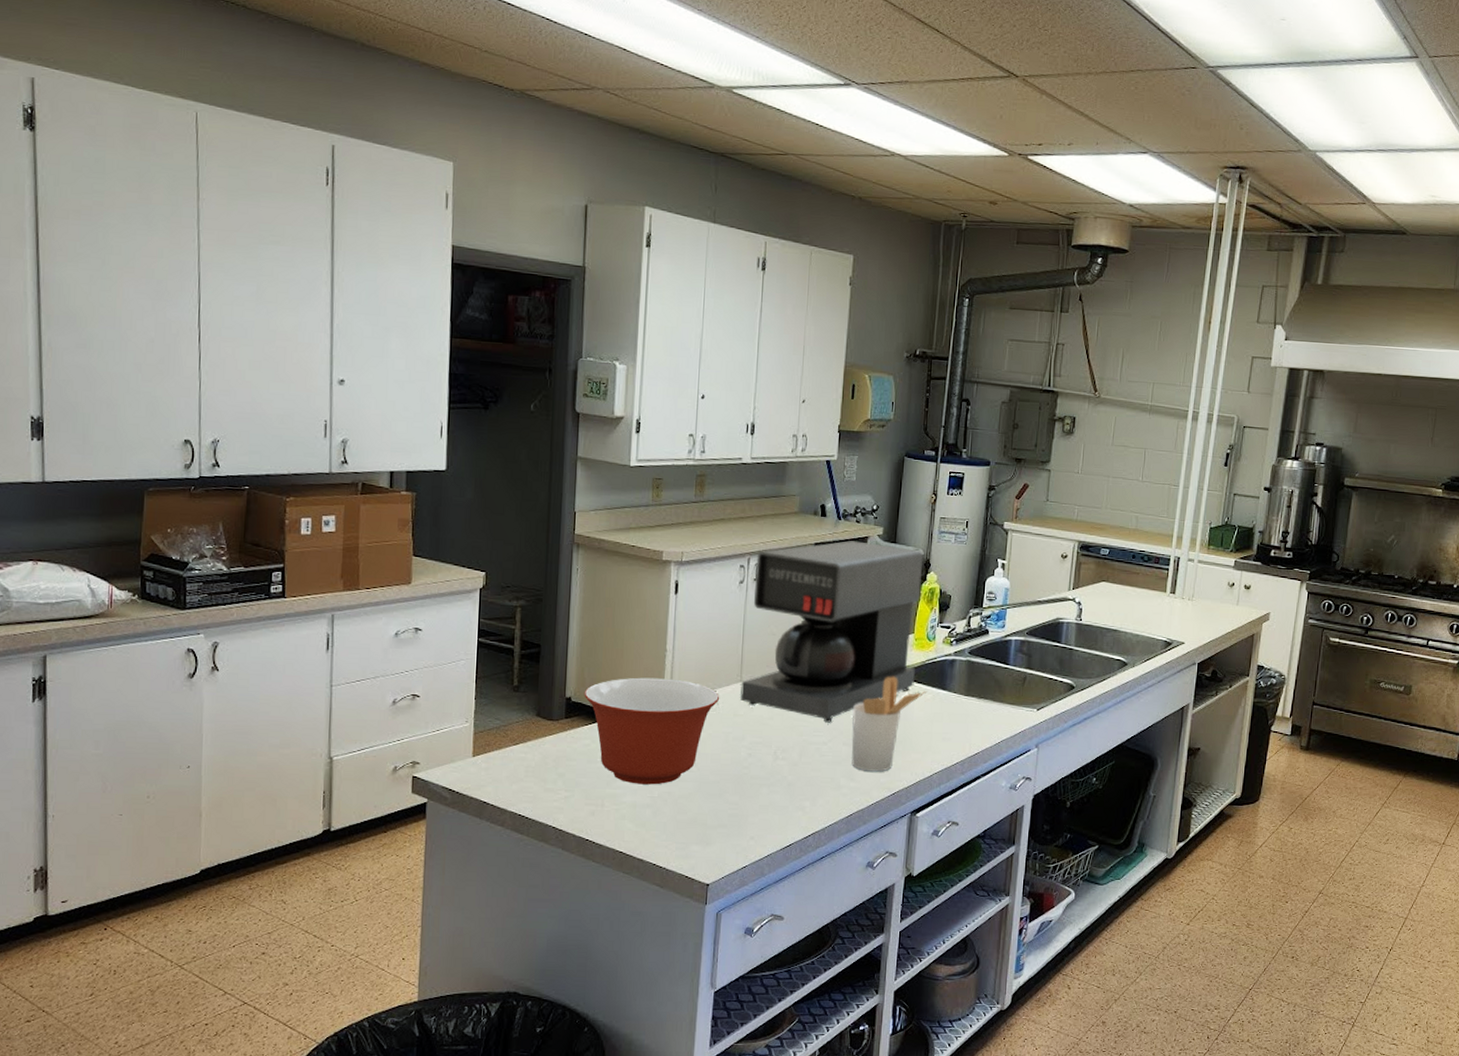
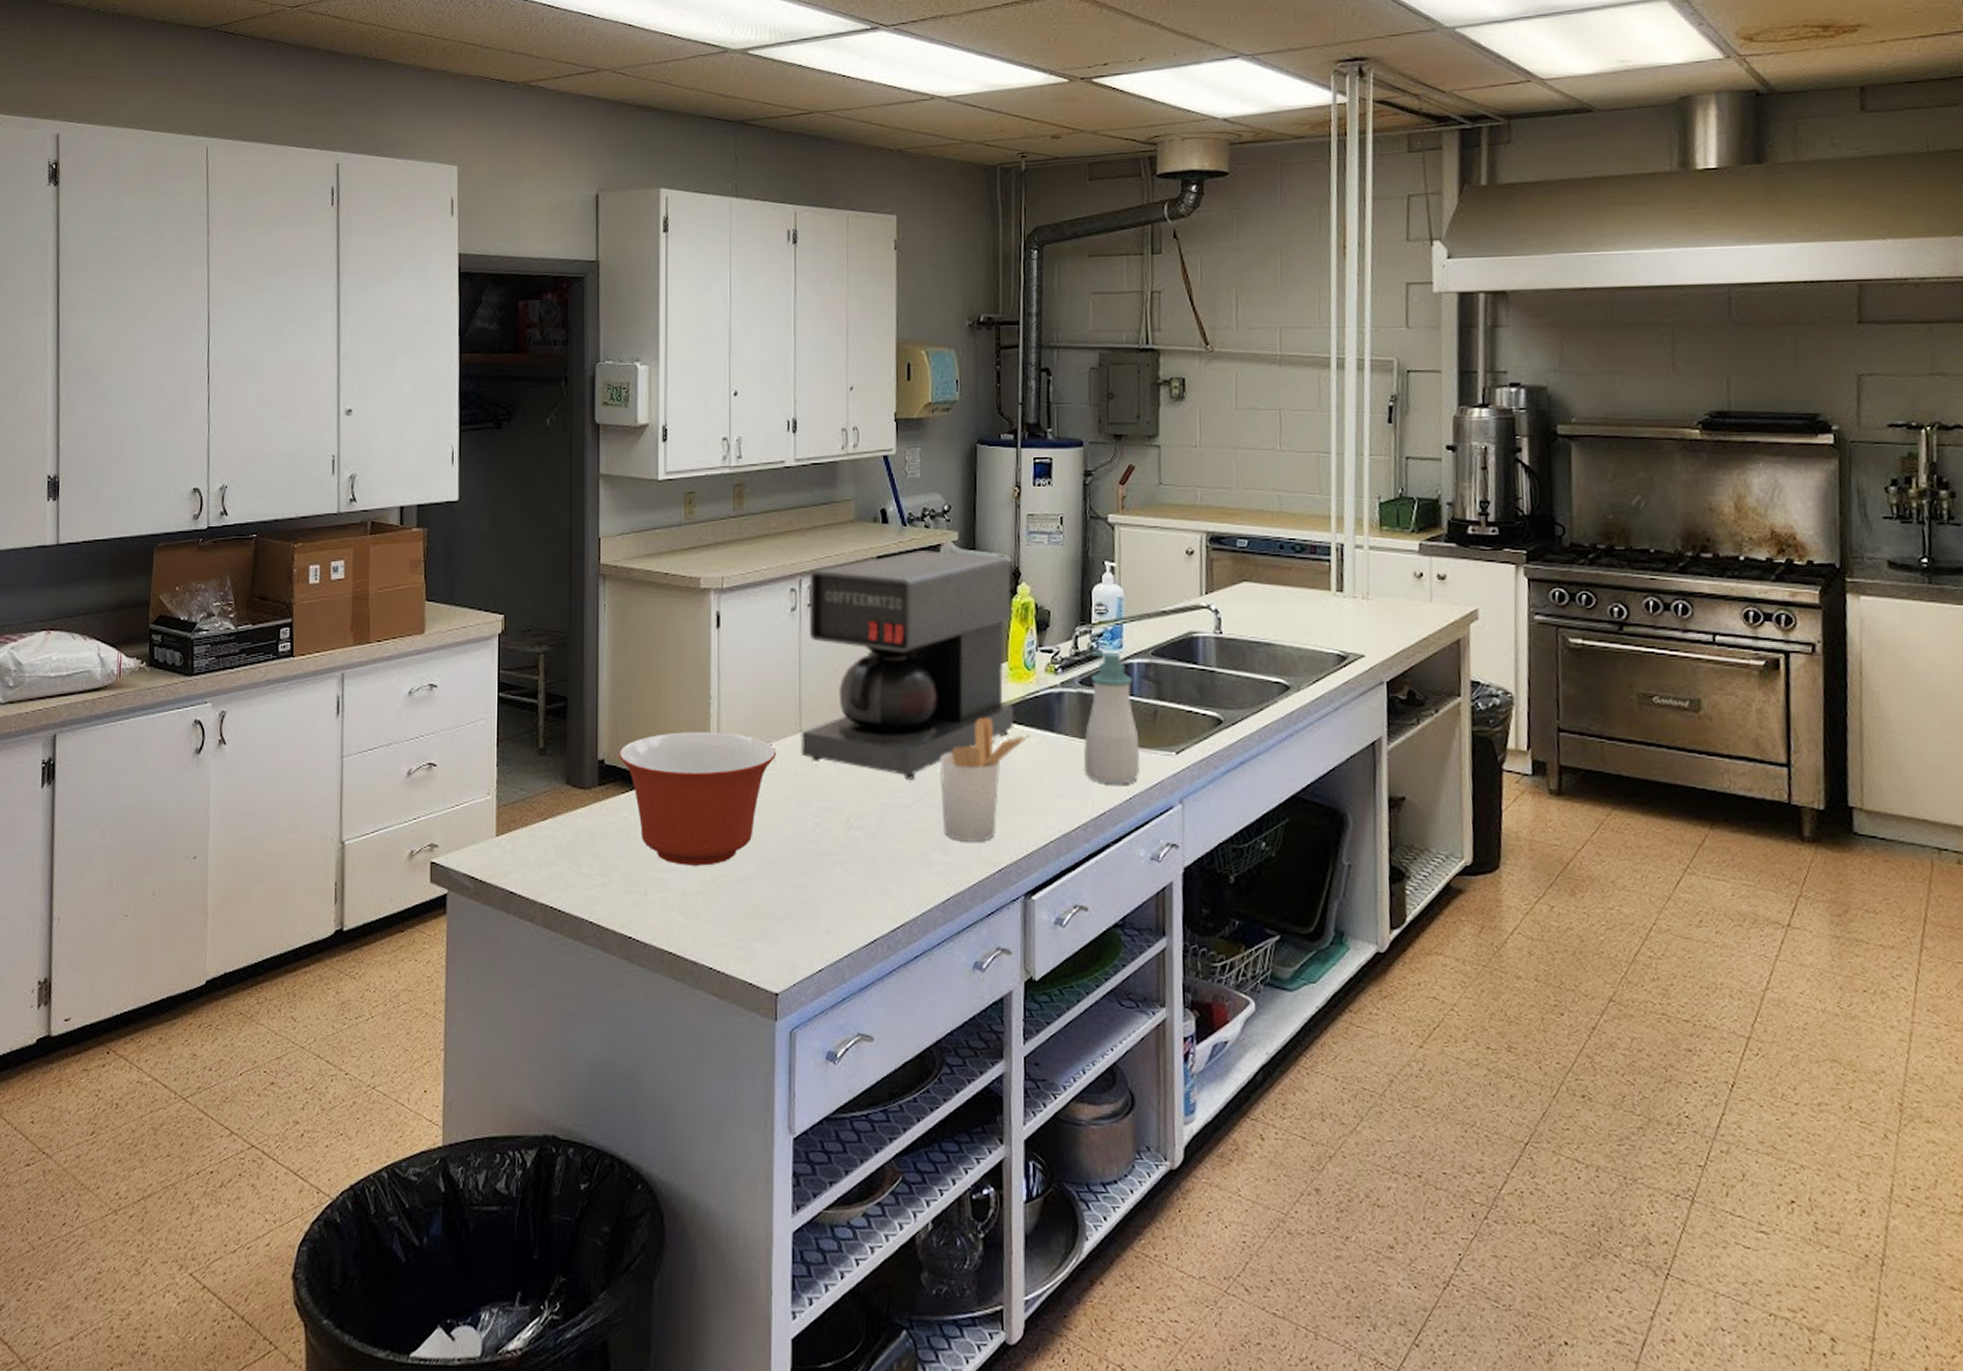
soap bottle: none [965,629,1011,732] -> present [1083,652,1140,785]

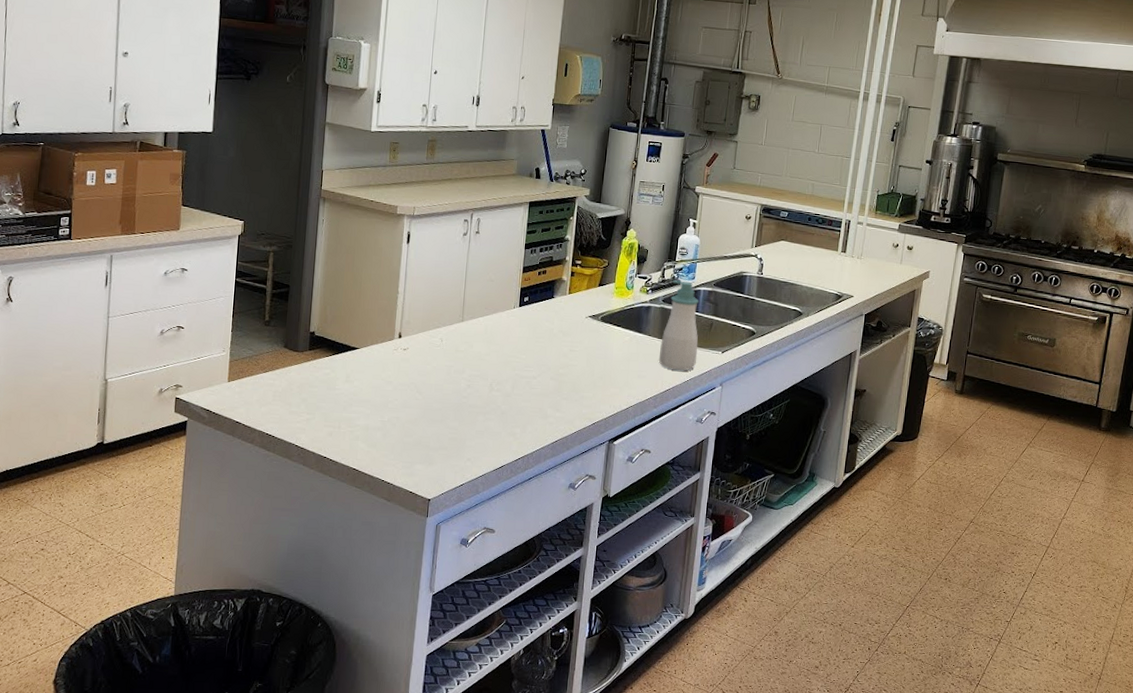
mixing bowl: present [618,732,777,866] -> none [325,316,444,411]
coffee maker: present [801,550,1014,780] -> none [462,200,625,360]
utensil holder: present [939,717,1031,842] -> none [557,319,626,404]

